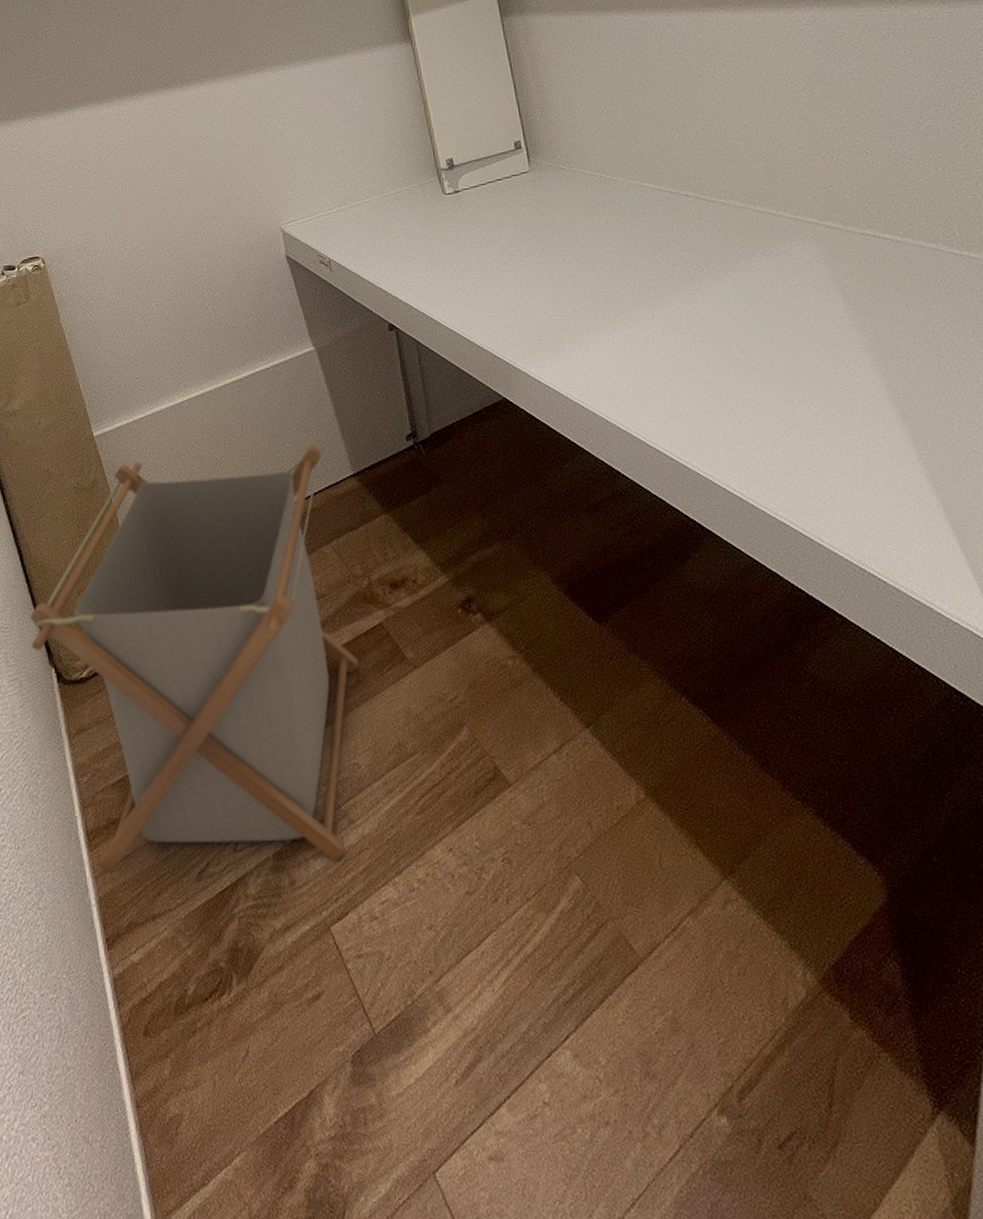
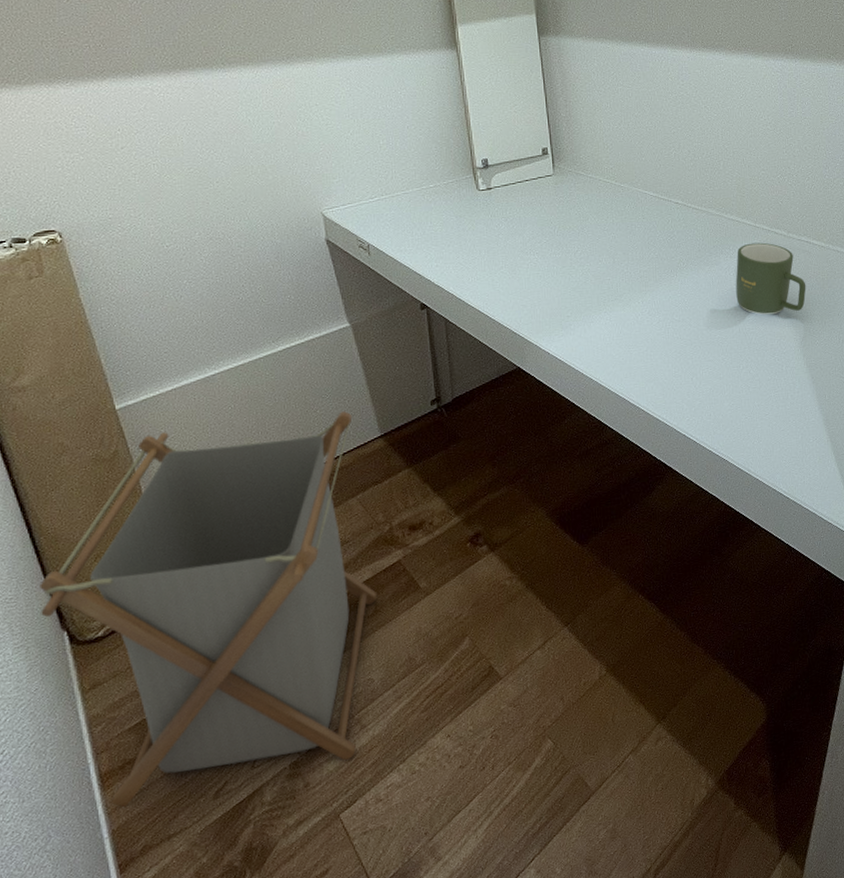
mug: none [774,239,881,334] -> present [735,242,806,315]

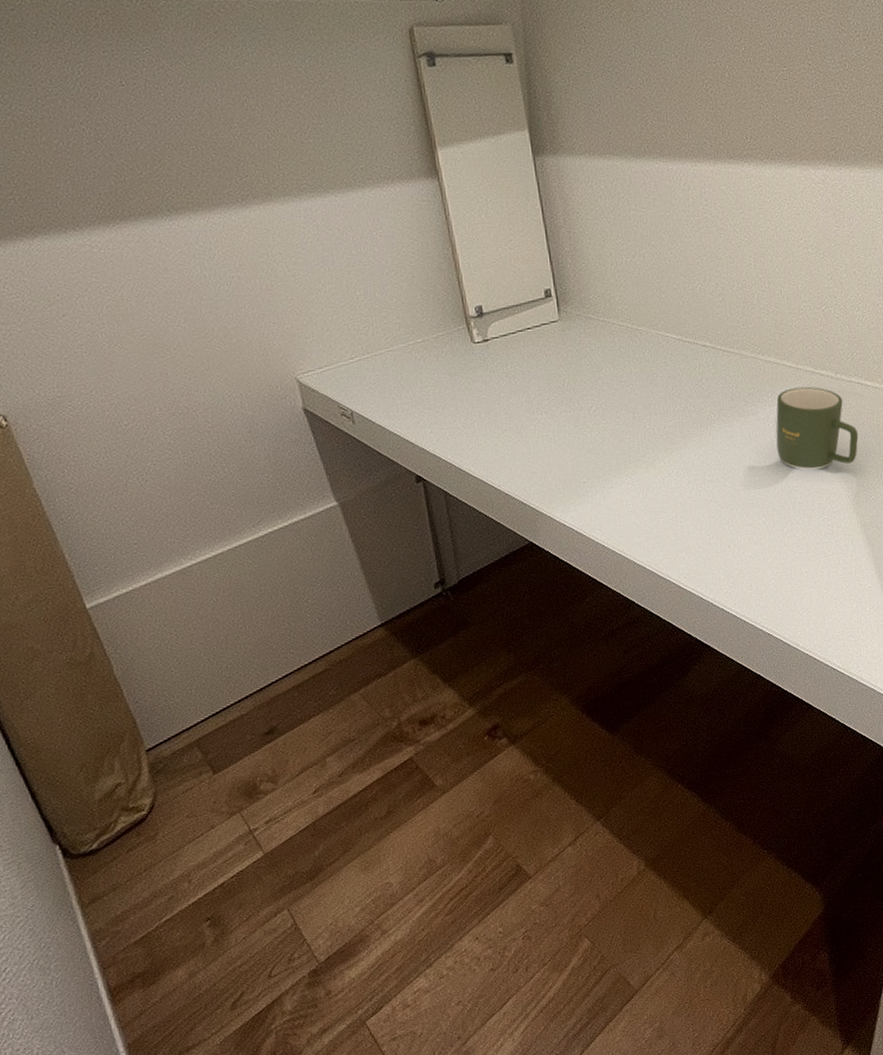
laundry basket: present [40,411,378,807] -> none [24,599,390,1021]

